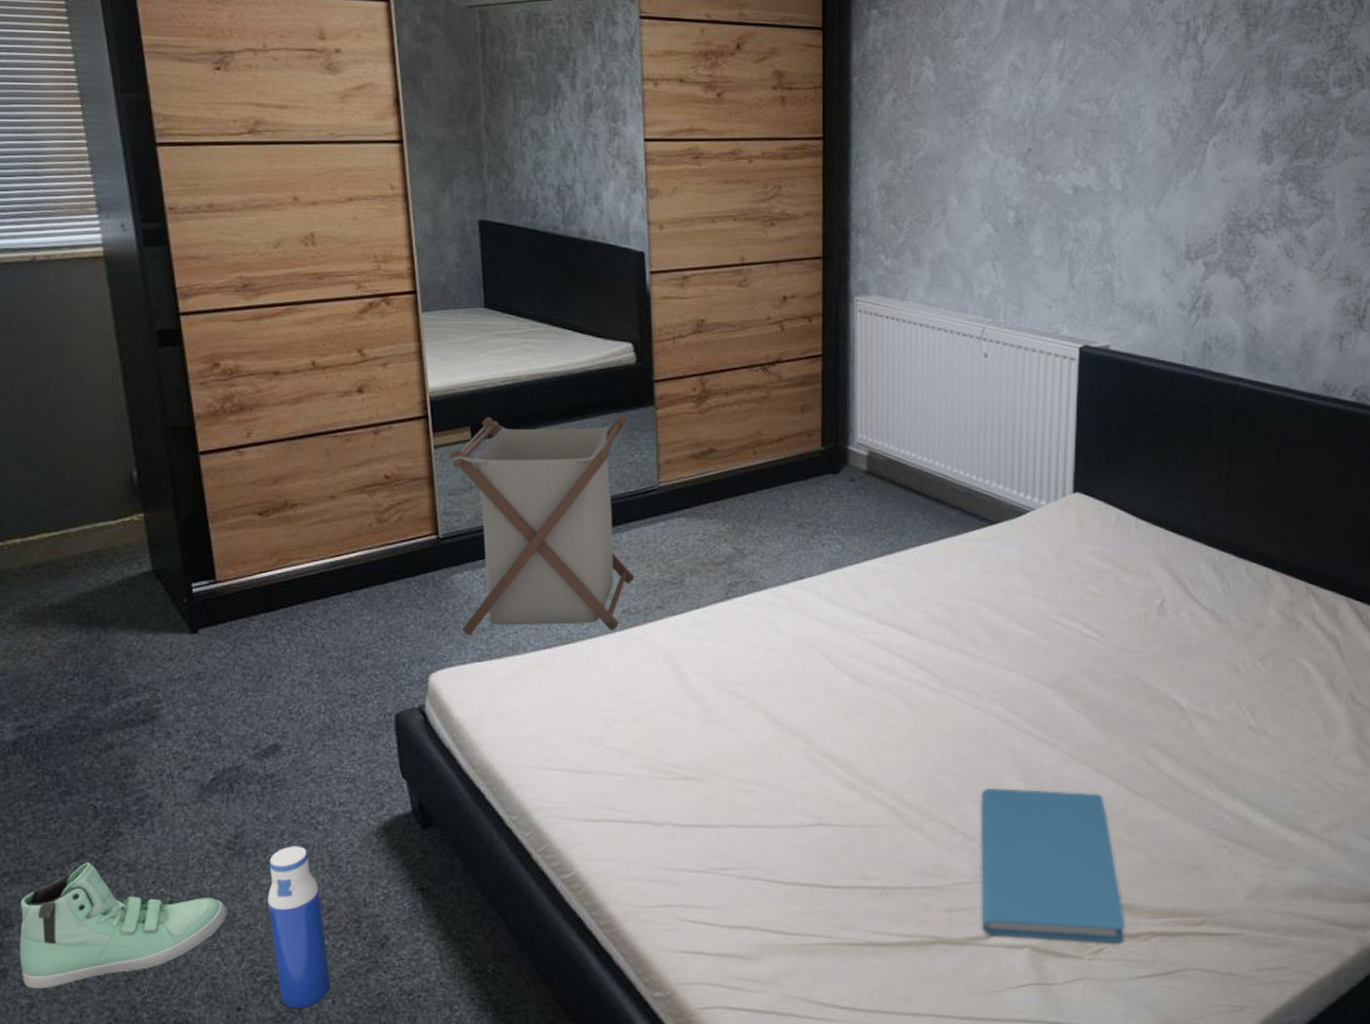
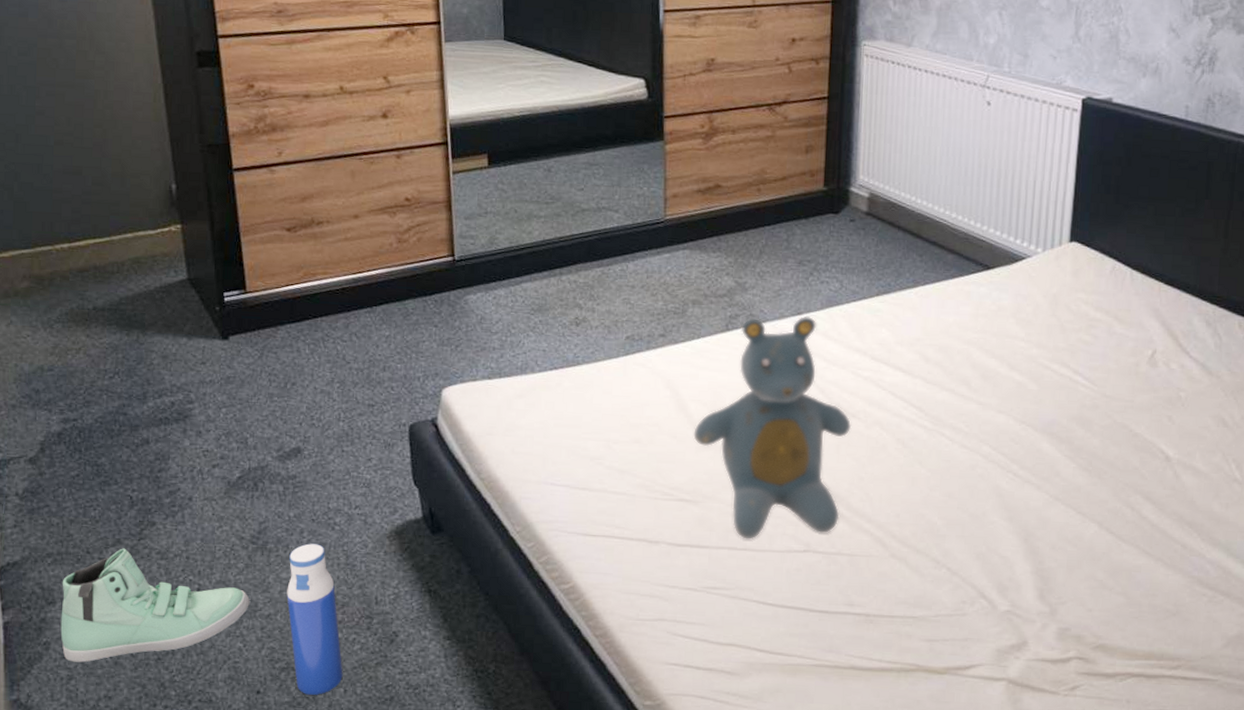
laundry basket: present [450,415,635,635] -> none [467,146,639,355]
teddy bear: none [696,580,860,816] -> present [693,315,852,540]
book: present [980,788,1125,944] -> none [961,525,1102,682]

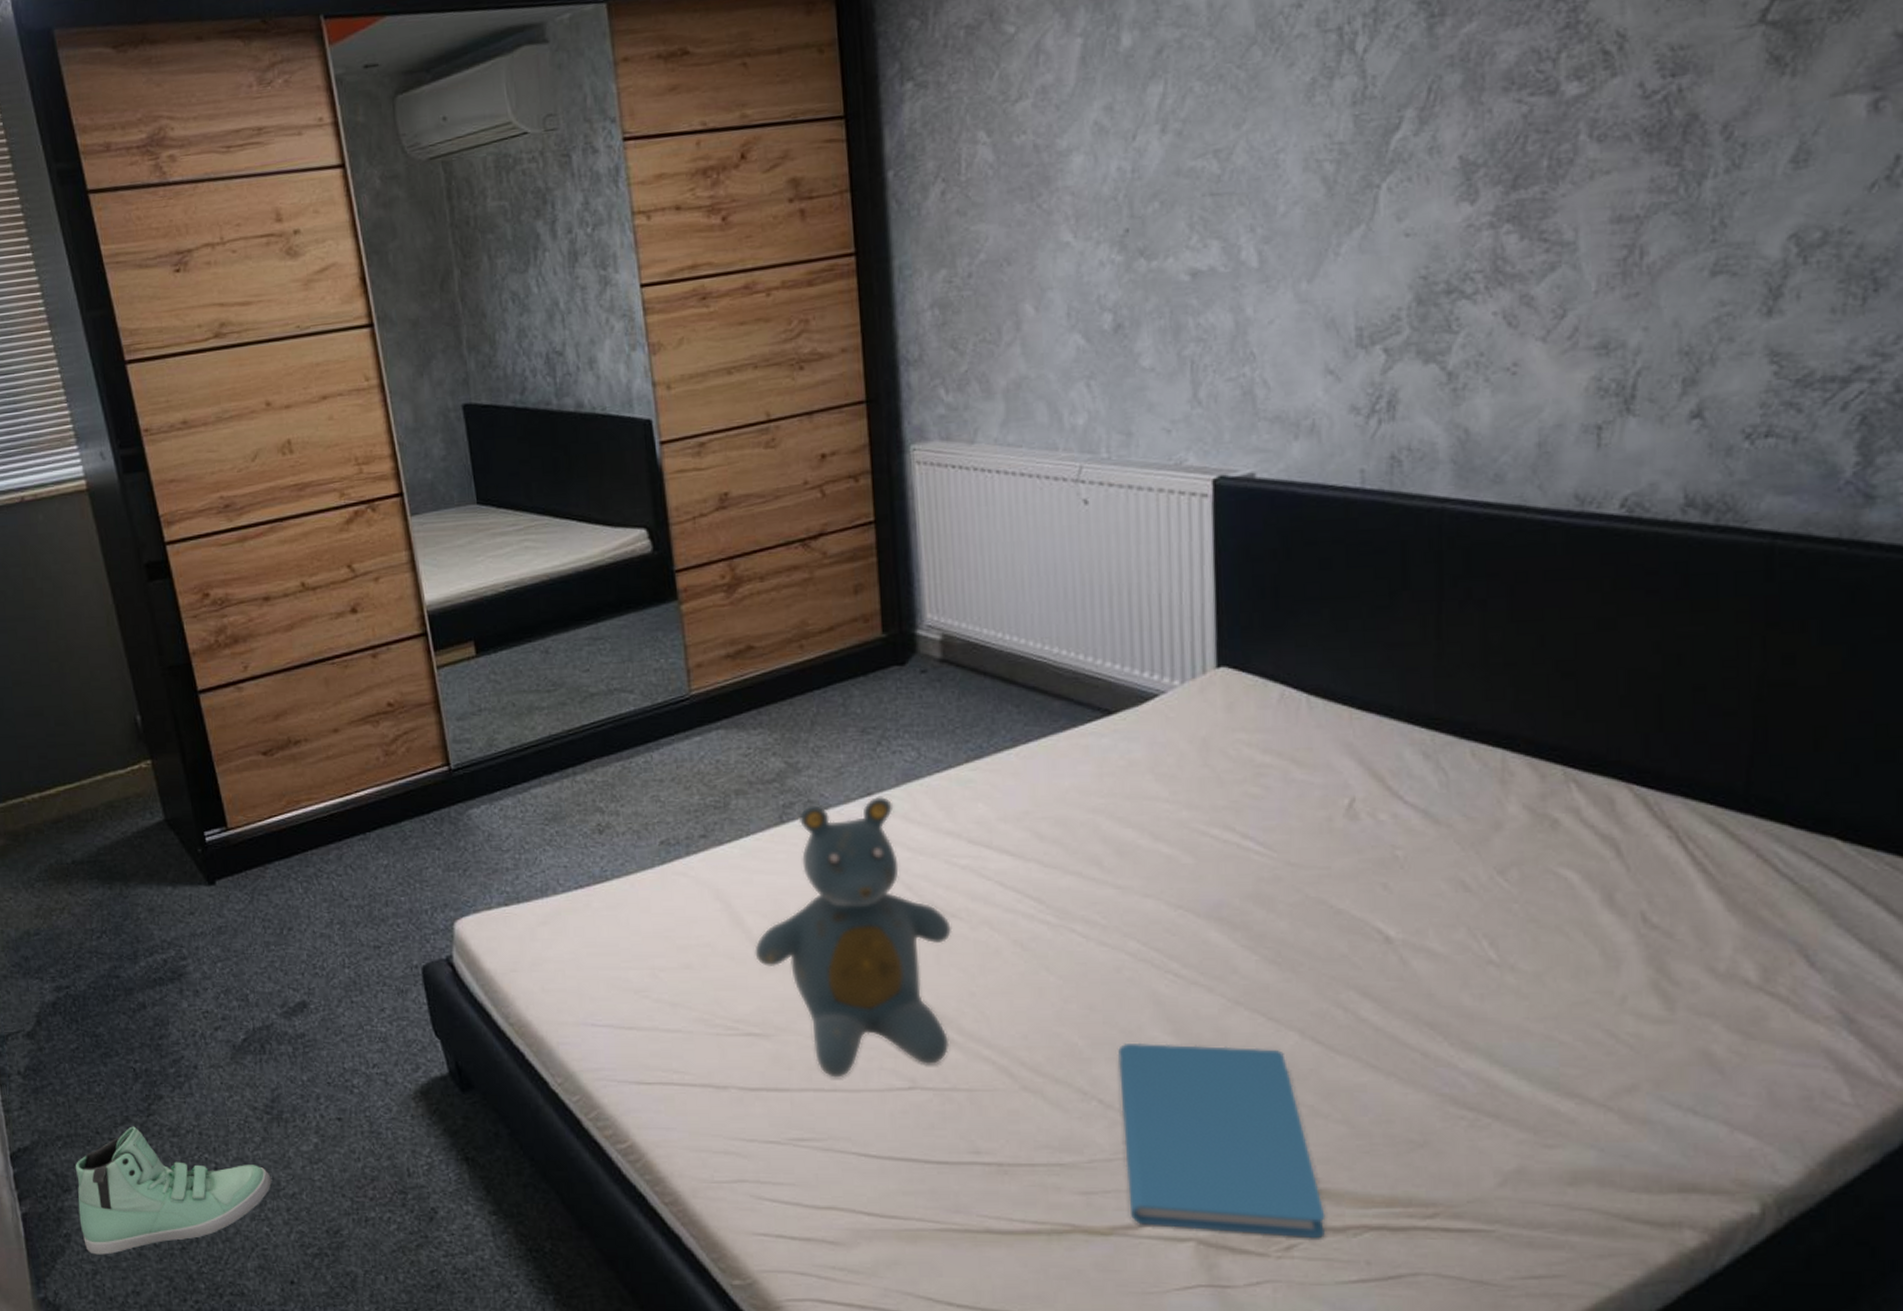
water bottle: present [287,543,343,695] -> none [308,1111,382,1284]
book: none [961,525,1102,682] -> present [1117,1043,1326,1239]

